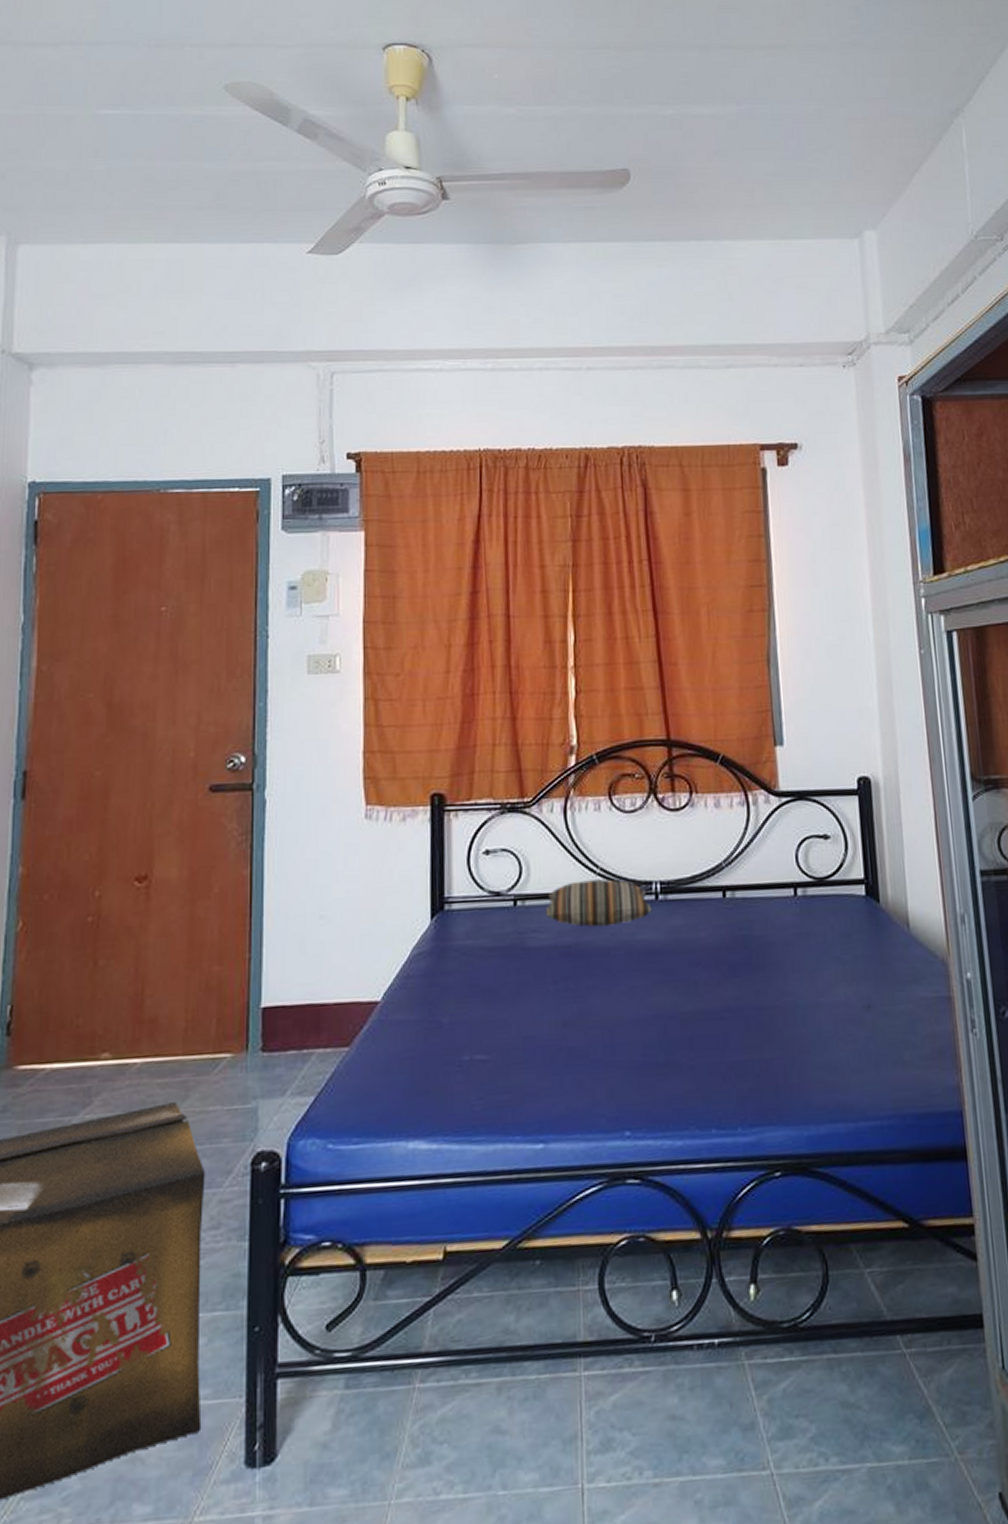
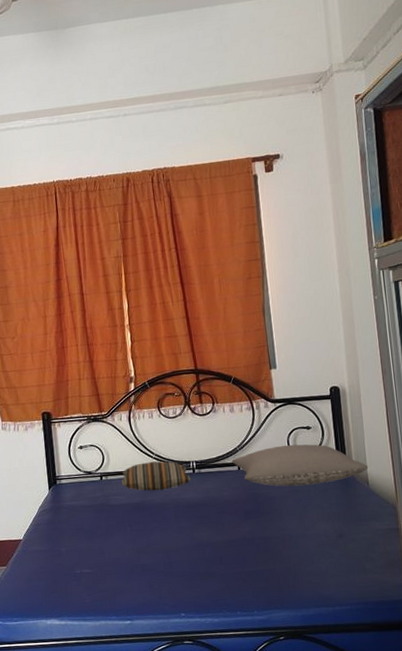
pillow: none [714,861,909,927] -> present [232,444,369,487]

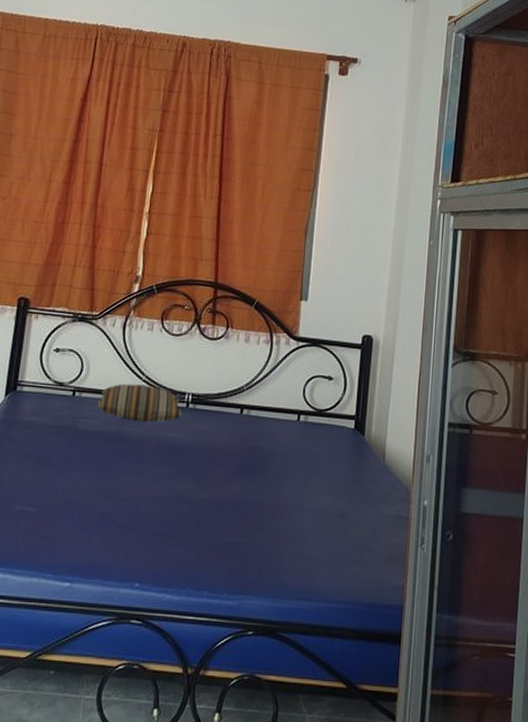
pillow: present [232,444,369,487] -> none [235,393,388,448]

